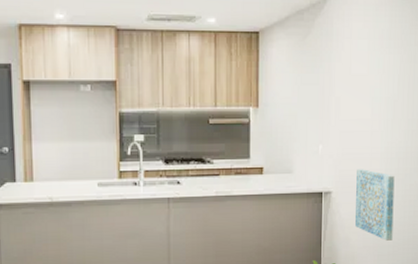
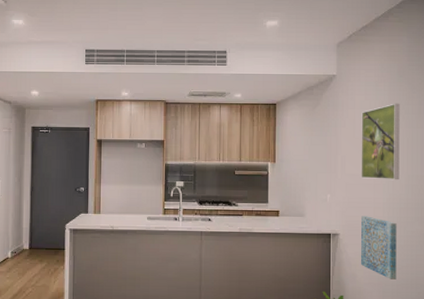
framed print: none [357,32,402,126] -> present [361,103,400,180]

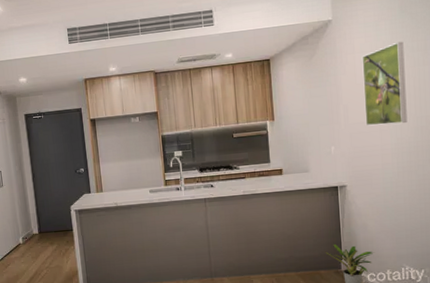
wall art: present [361,216,397,279] -> none [369,164,410,225]

